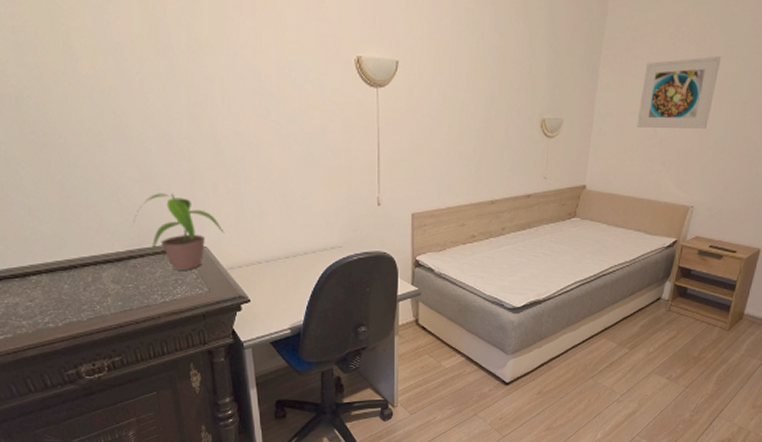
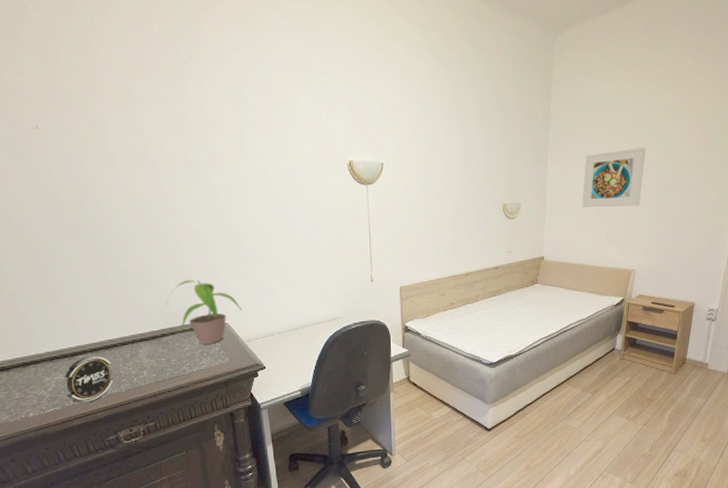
alarm clock: none [15,277,73,331] -> present [64,355,114,403]

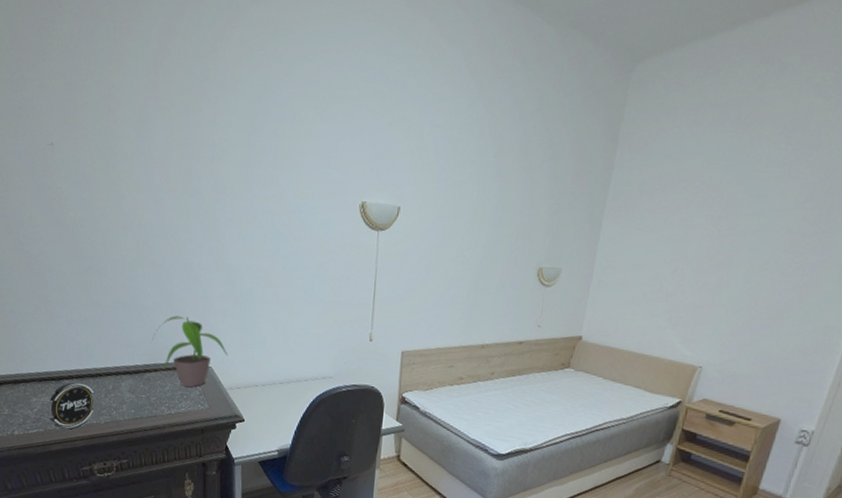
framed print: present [582,148,646,207] -> none [640,212,740,286]

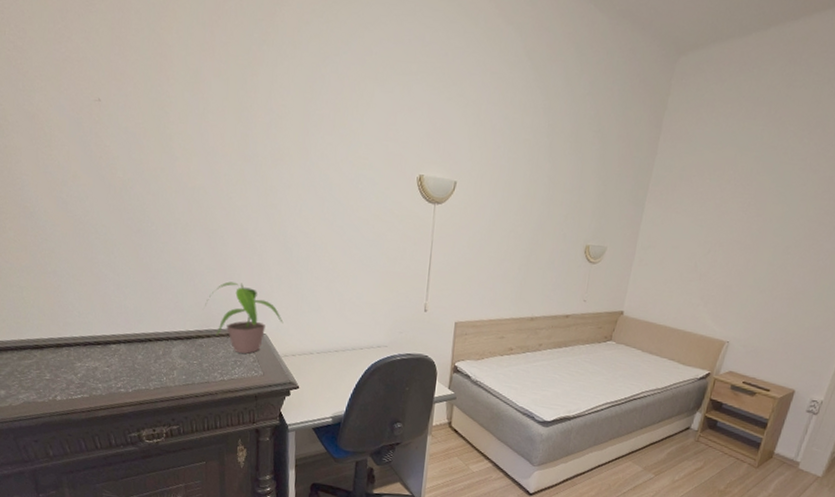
alarm clock: present [49,382,95,430] -> none [94,346,144,395]

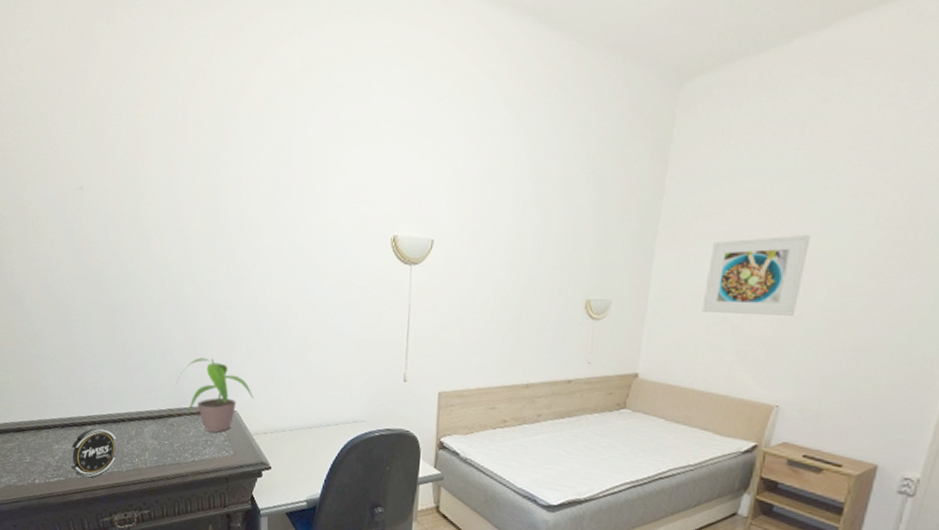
alarm clock: none [94,346,144,395] -> present [70,428,117,478]
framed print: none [677,200,767,268] -> present [701,235,812,316]

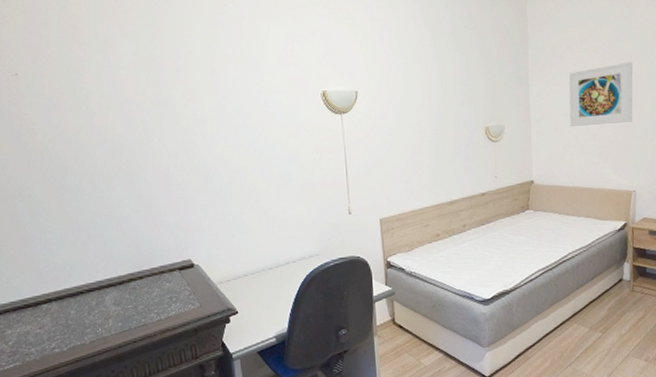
alarm clock: present [70,428,117,478] -> none [26,304,77,358]
potted plant: present [176,357,255,432] -> none [134,219,214,289]

